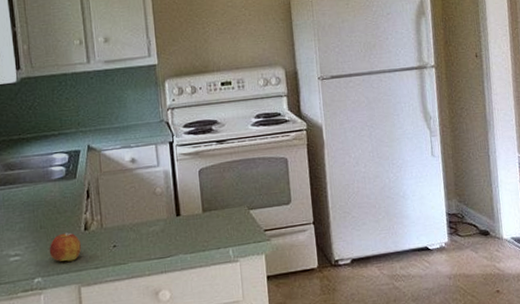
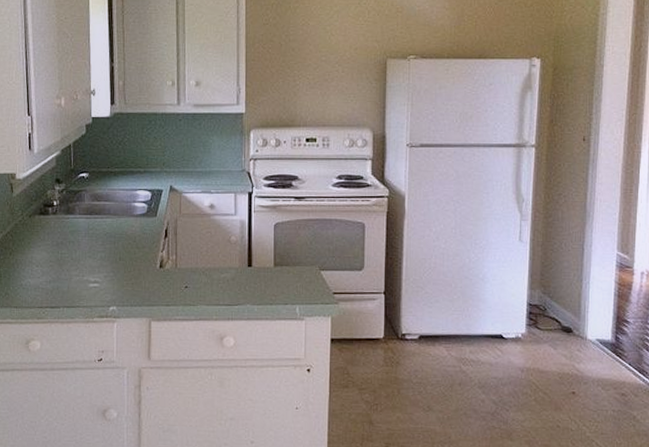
apple: present [49,232,81,262] -> none [125,268,155,295]

